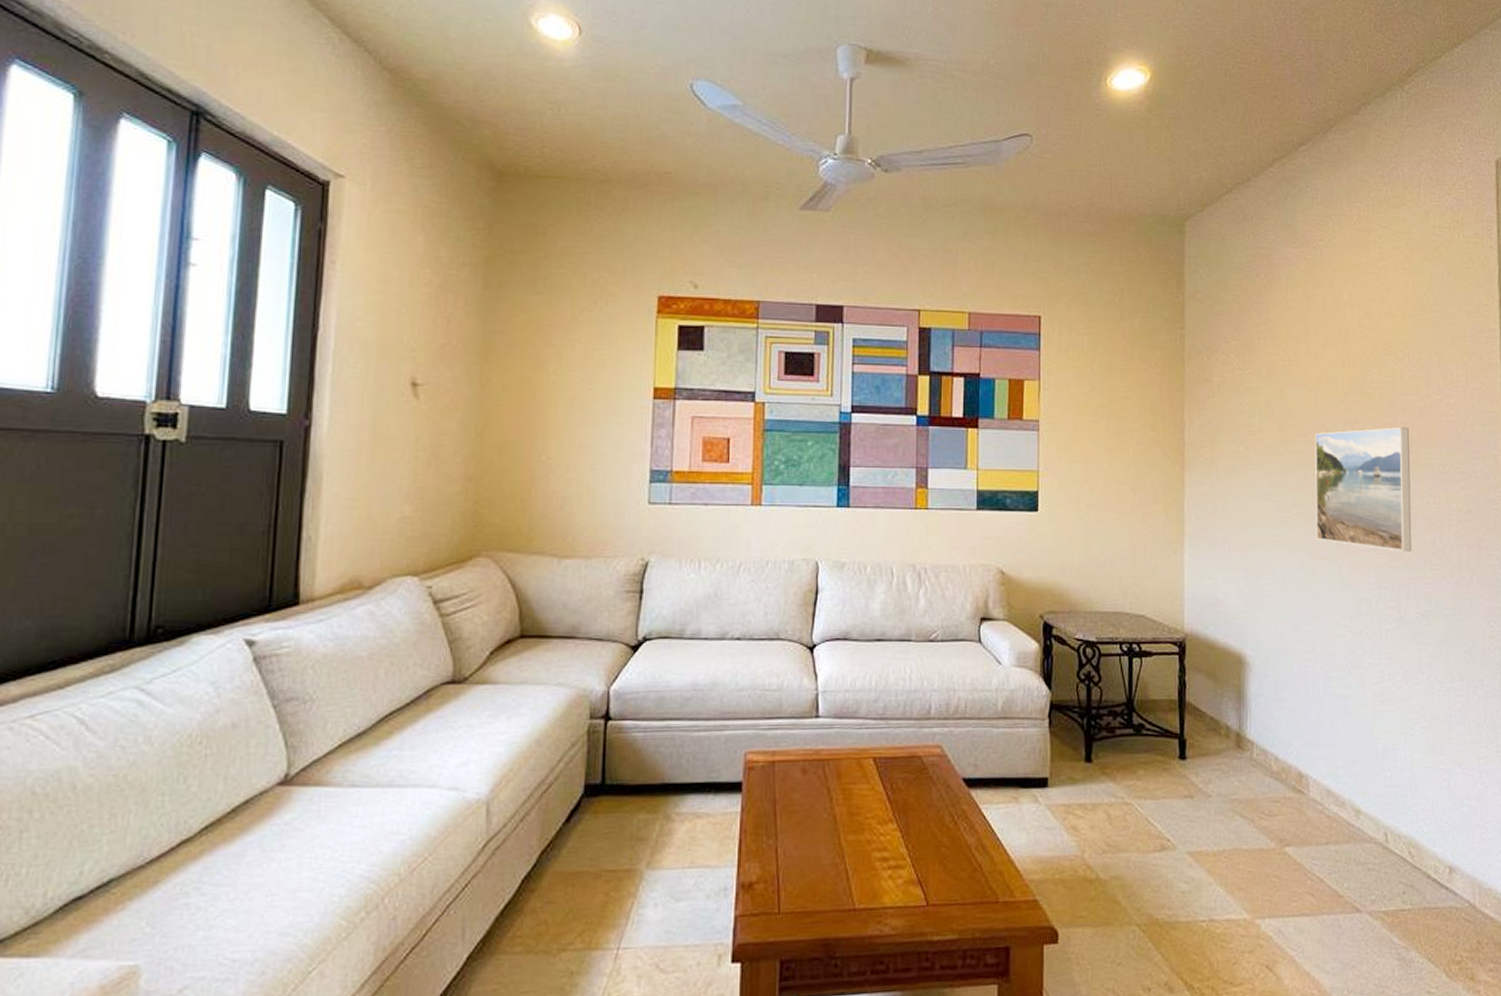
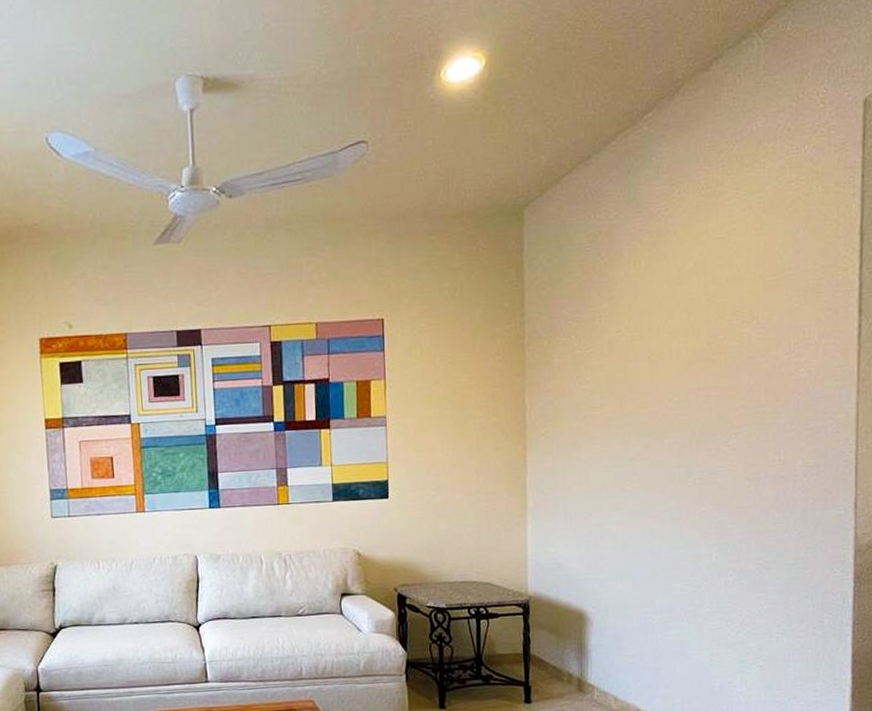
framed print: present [1314,427,1412,551] -> none [656,390,756,509]

